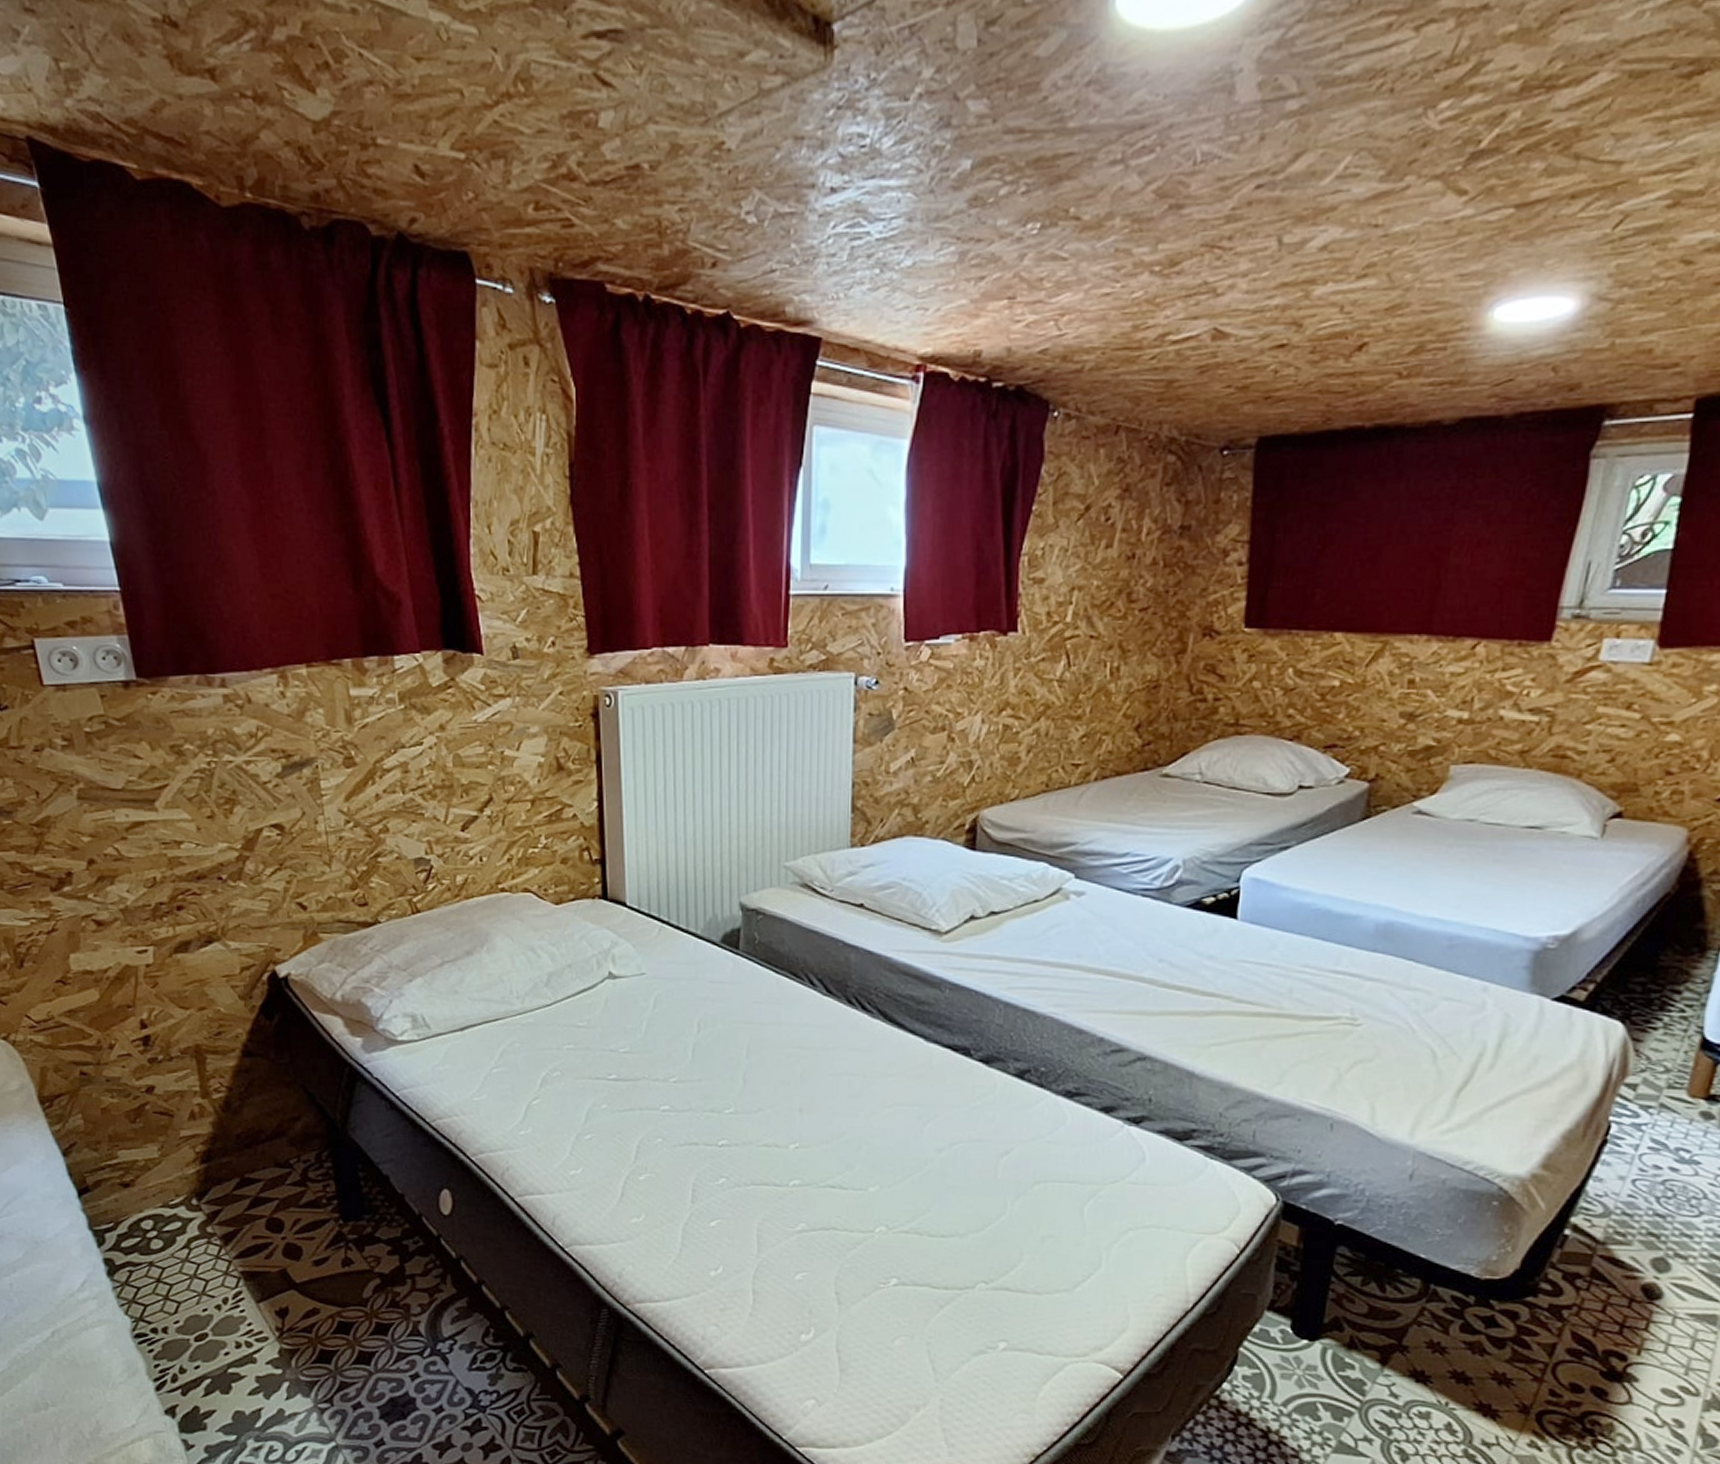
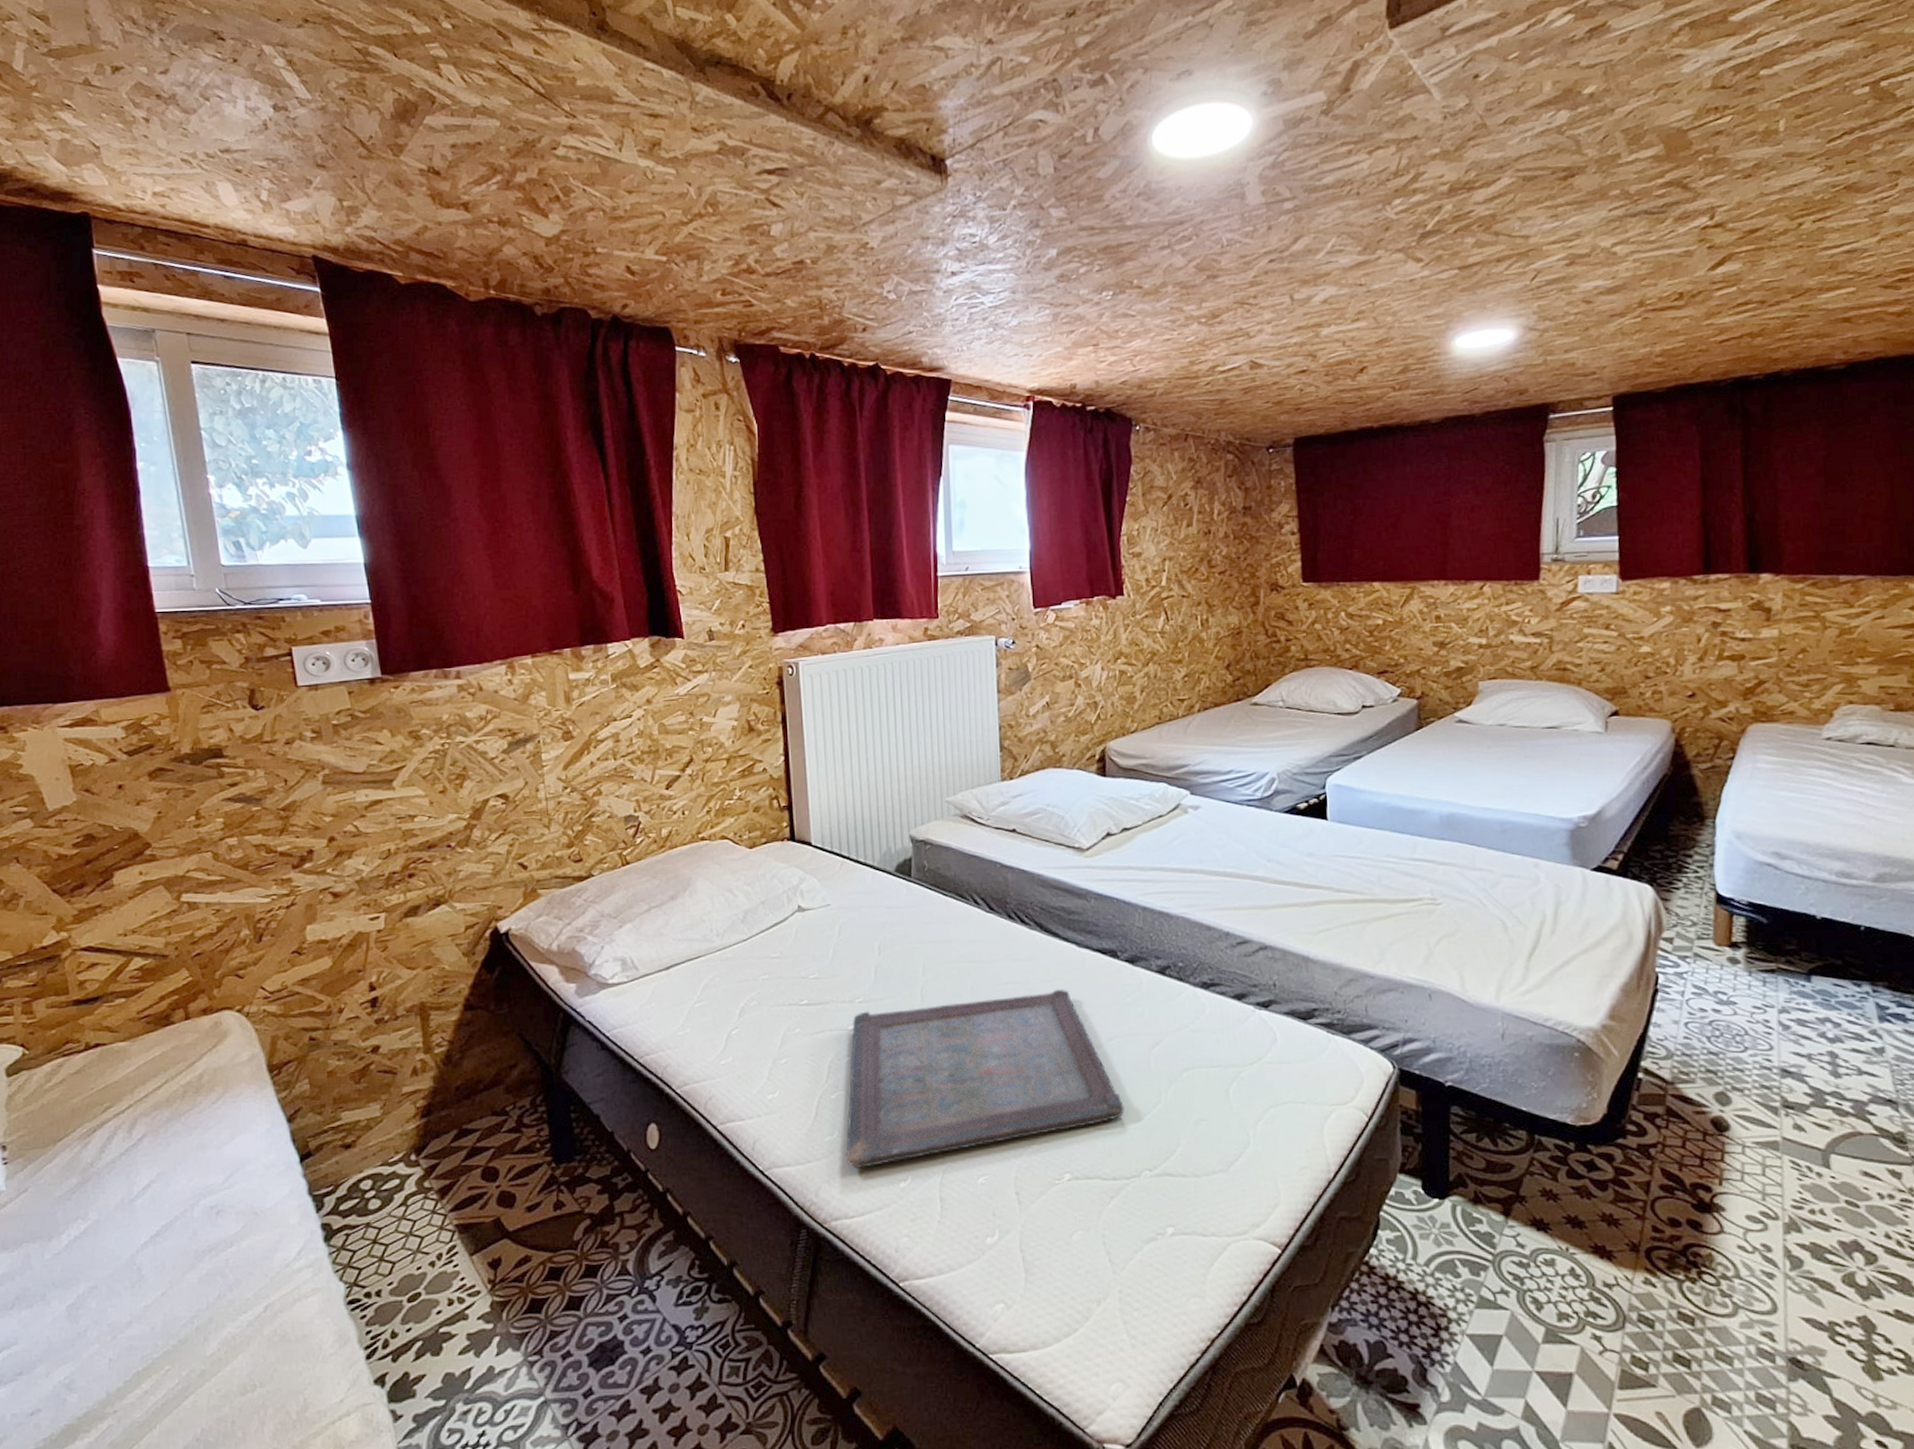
serving tray: none [653,1085,964,1254] -> present [846,989,1125,1168]

